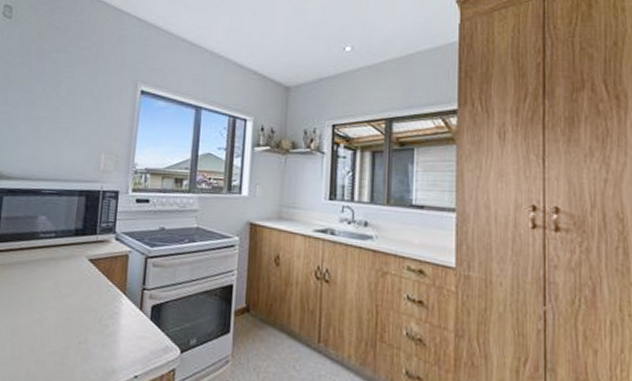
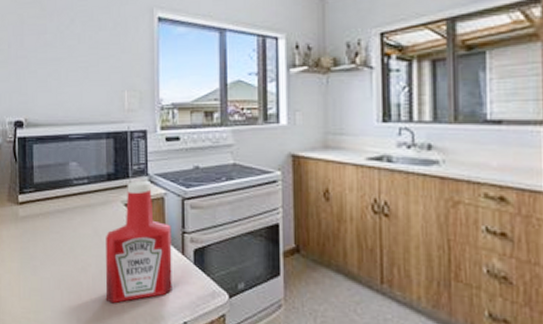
ketchup bottle: none [58,238,133,357] -> present [105,181,172,304]

